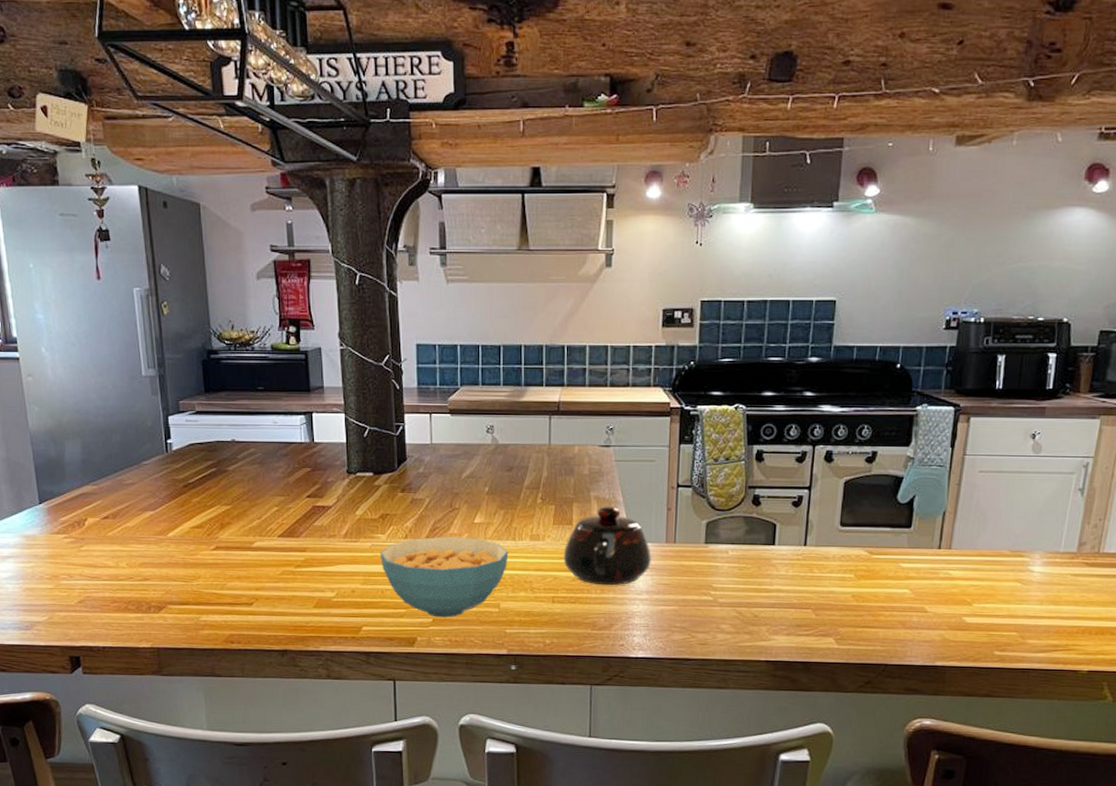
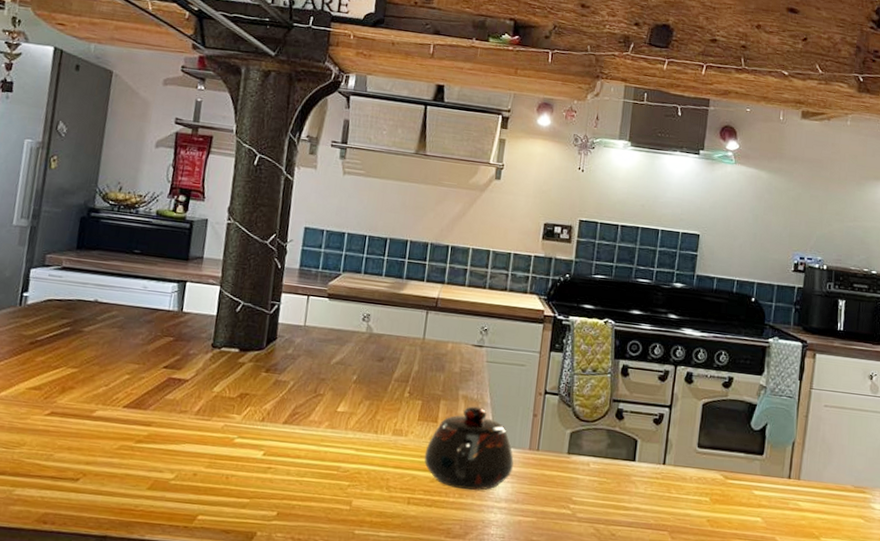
cereal bowl: present [380,536,509,618] -> none [231,422,369,512]

